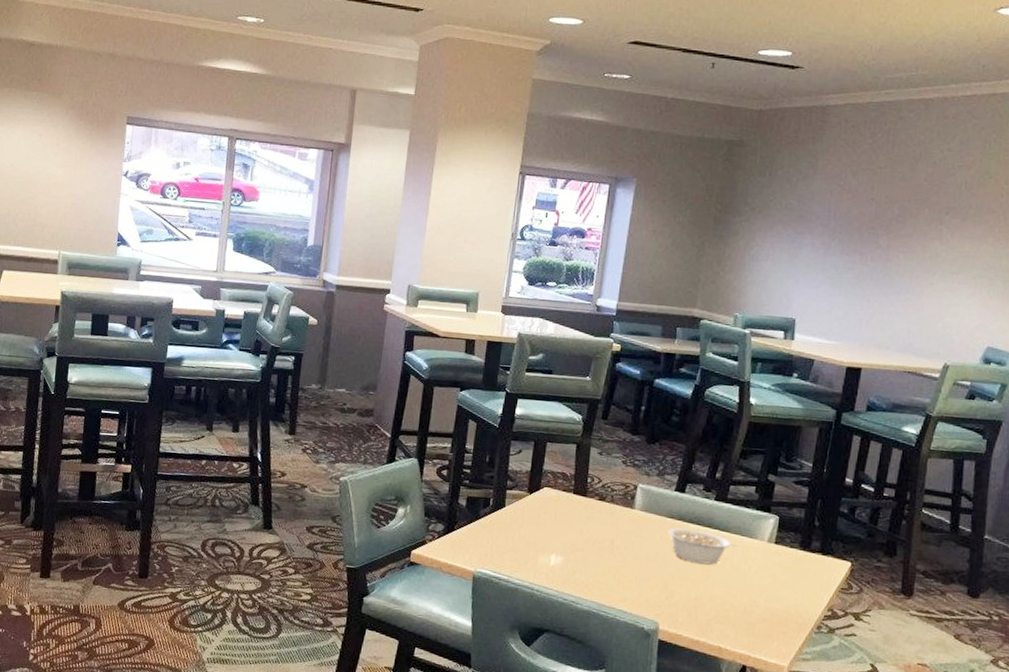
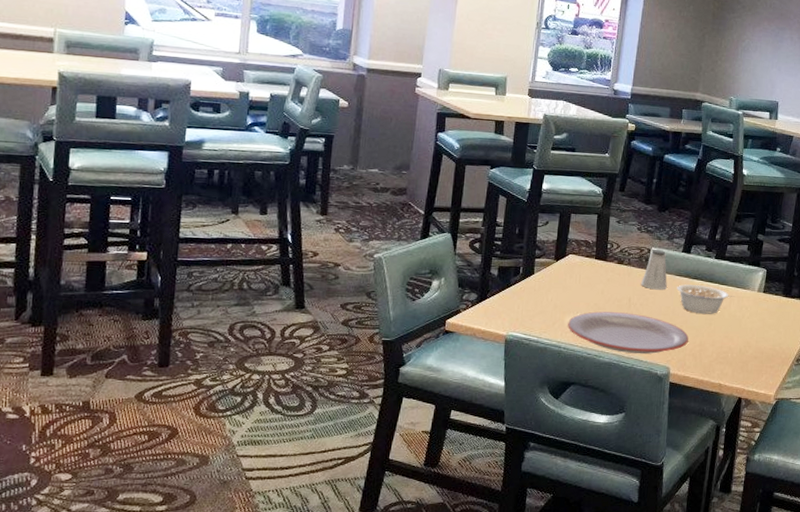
plate: none [541,552,682,605] -> present [568,311,689,354]
saltshaker: none [626,487,657,533] -> present [641,250,667,290]

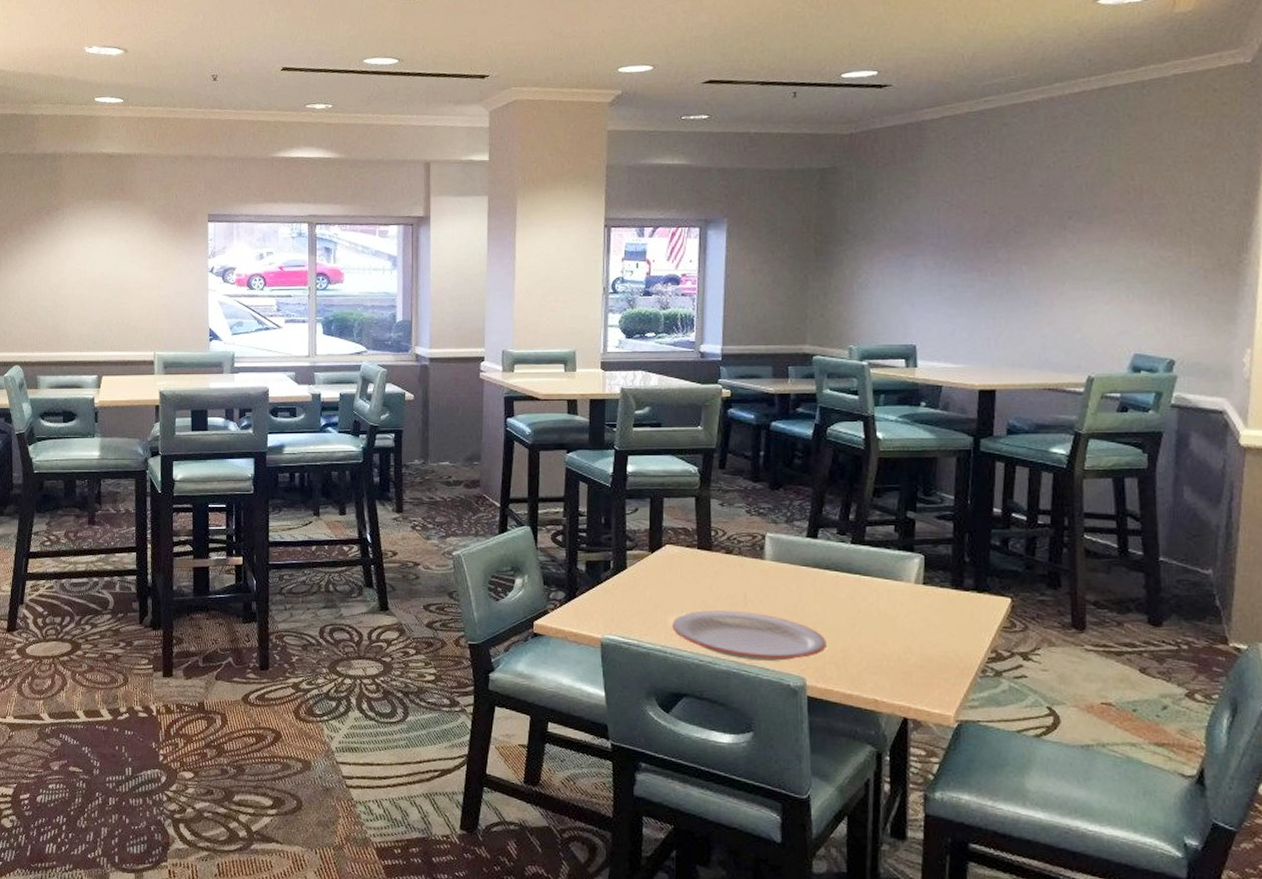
saltshaker: present [641,250,667,290] -> none [758,536,791,584]
legume: present [677,284,734,314] -> none [804,576,883,612]

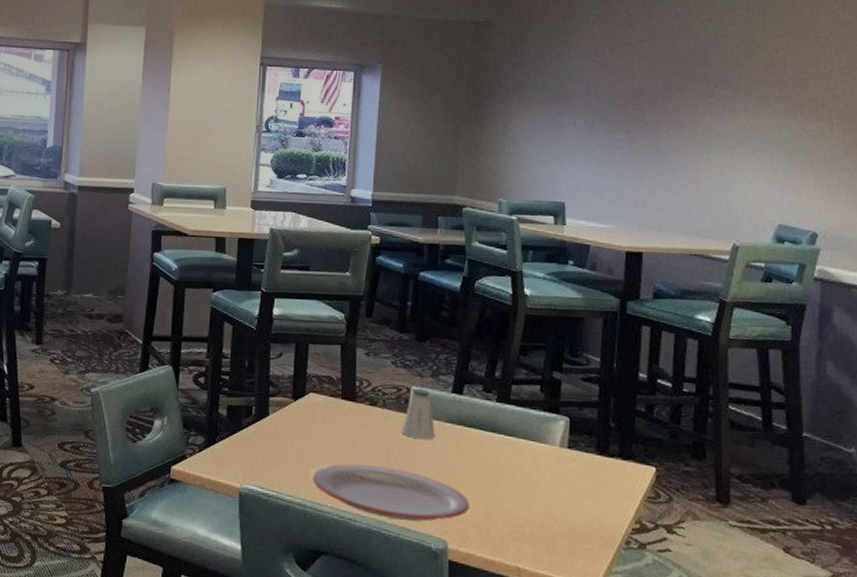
saltshaker: none [758,536,791,584] -> present [401,389,435,440]

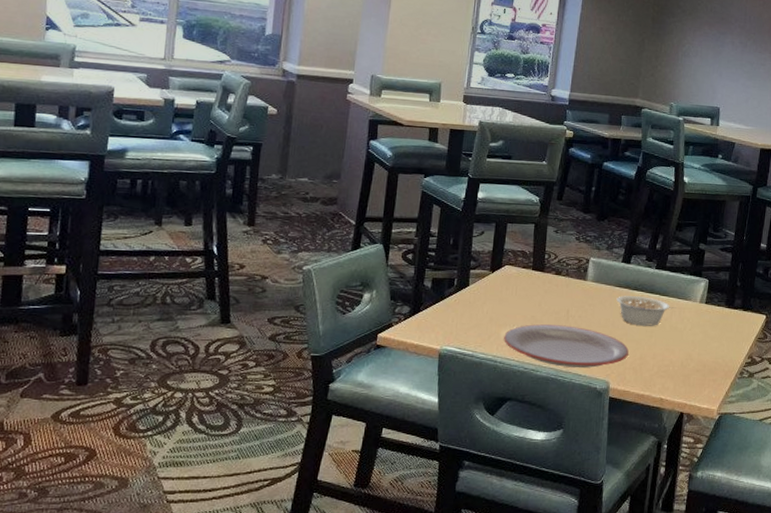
saltshaker: present [401,389,435,440] -> none [579,260,607,302]
legume: none [448,434,527,474] -> present [616,296,676,326]

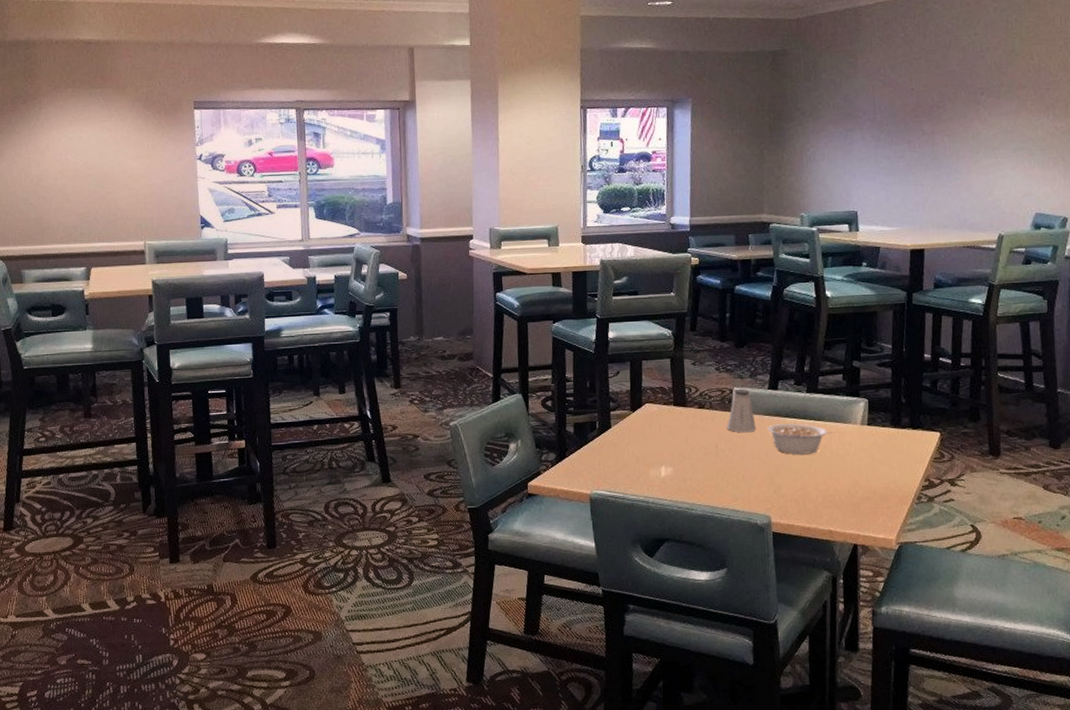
plate: present [504,324,629,368] -> none [653,460,788,504]
saltshaker: none [579,260,607,302] -> present [727,389,756,433]

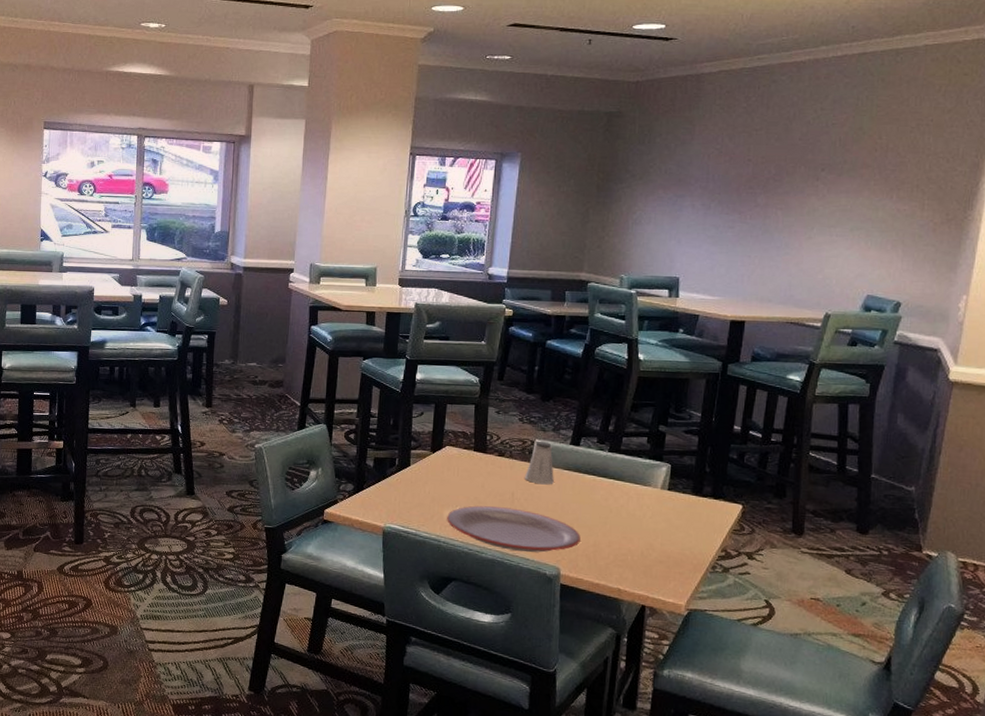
plate: none [653,460,788,504] -> present [447,505,581,553]
legume: present [767,423,834,454] -> none [565,479,633,512]

